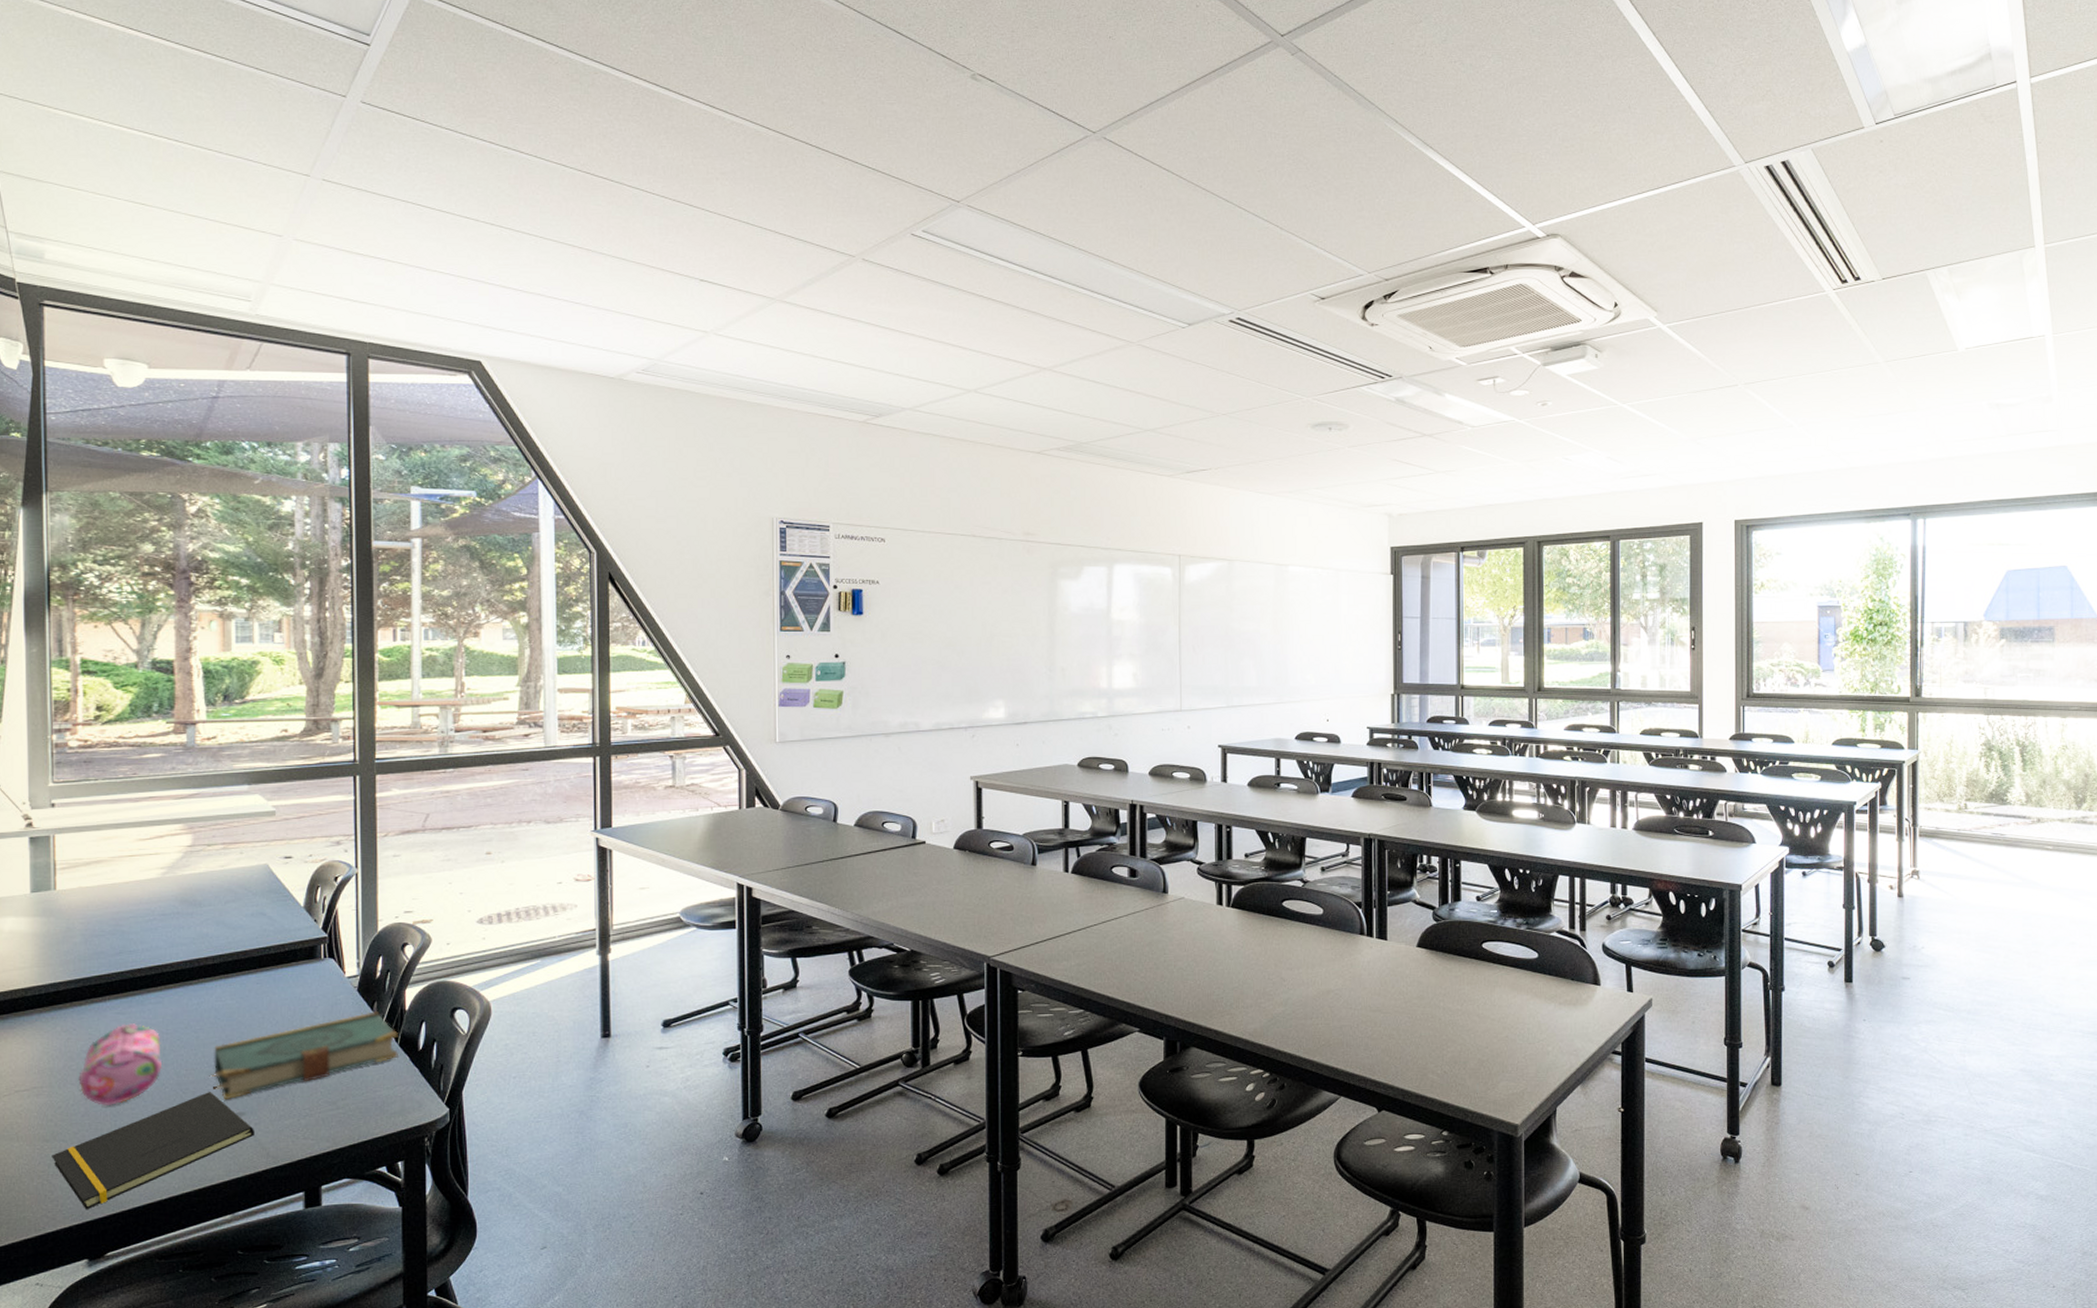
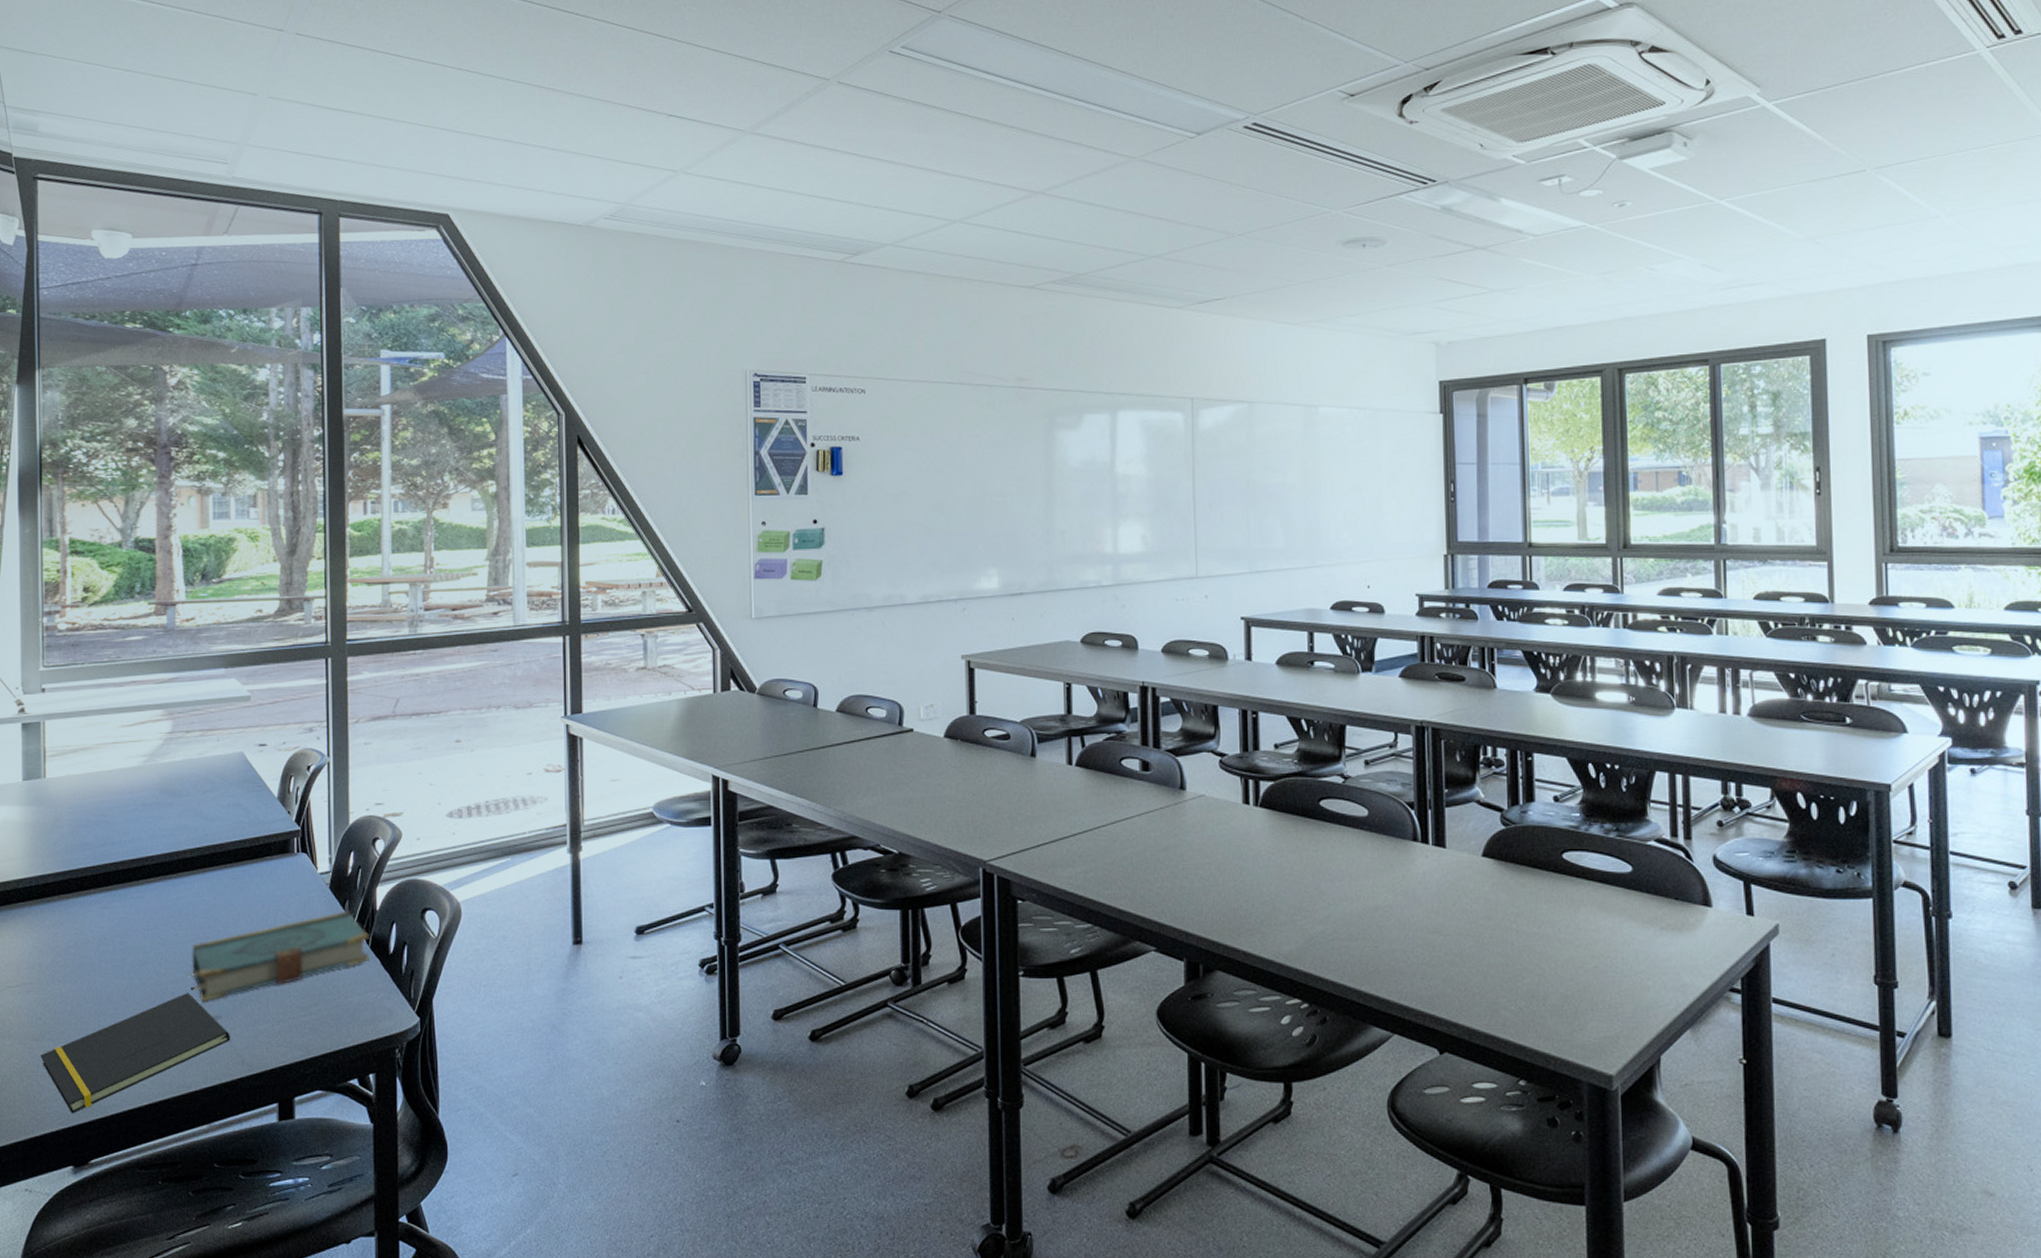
pencil case: present [78,1023,163,1105] -> none [65,919,144,1004]

